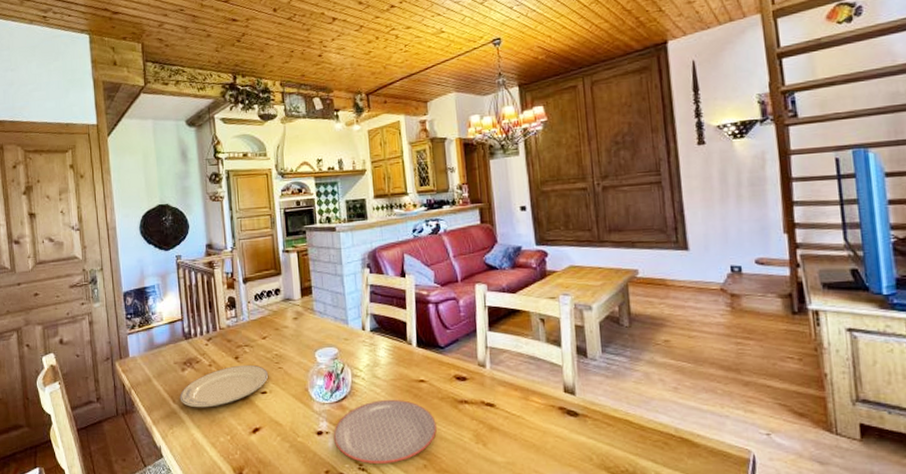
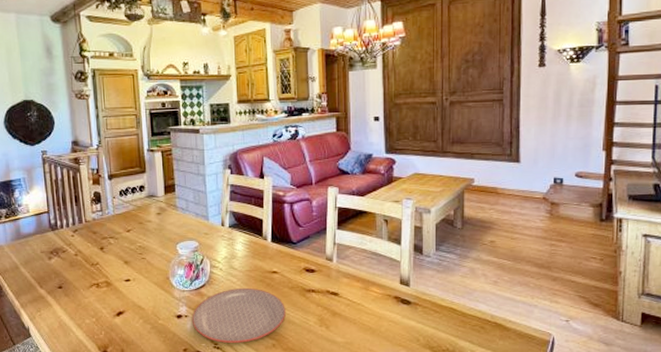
plate: present [179,364,269,408] -> none [46,255,133,293]

